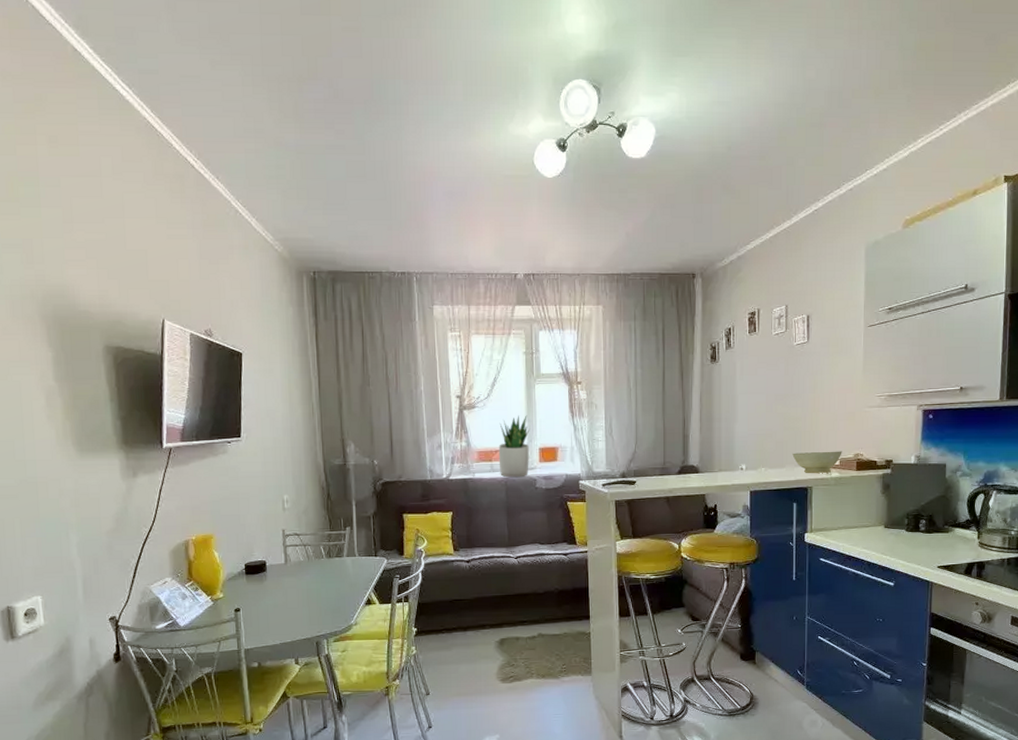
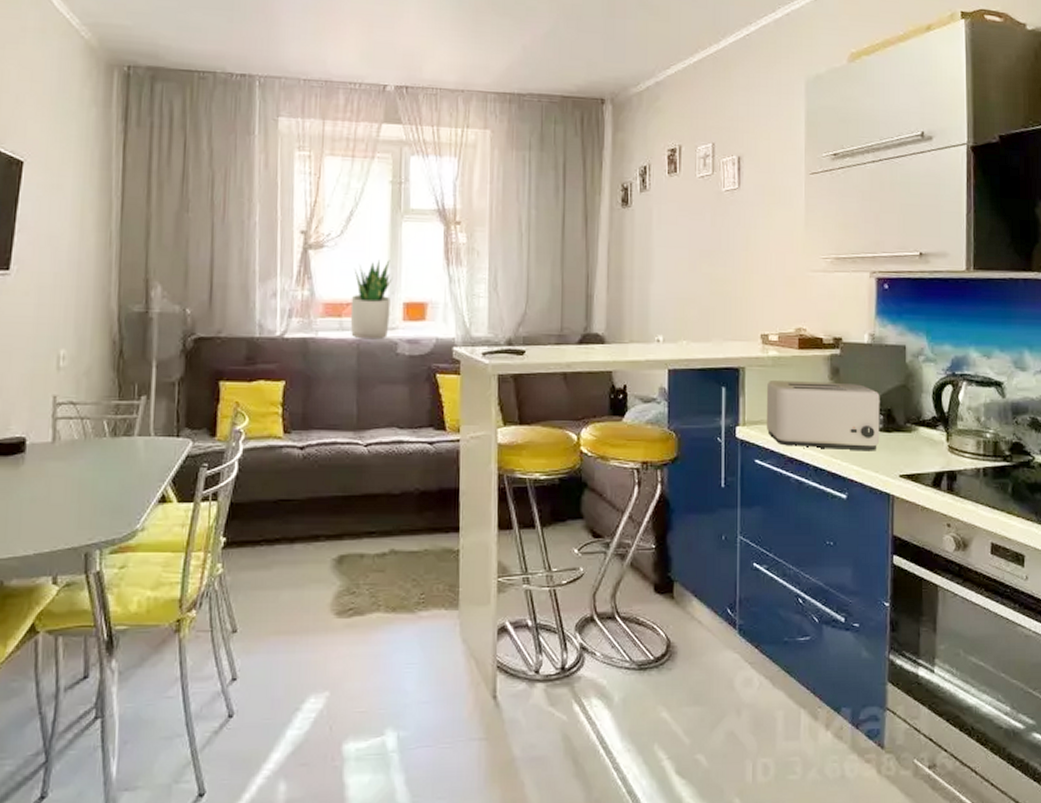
bowl: present [792,451,842,473] -> none [720,323,781,350]
toaster: none [830,495,923,549] -> present [767,381,880,451]

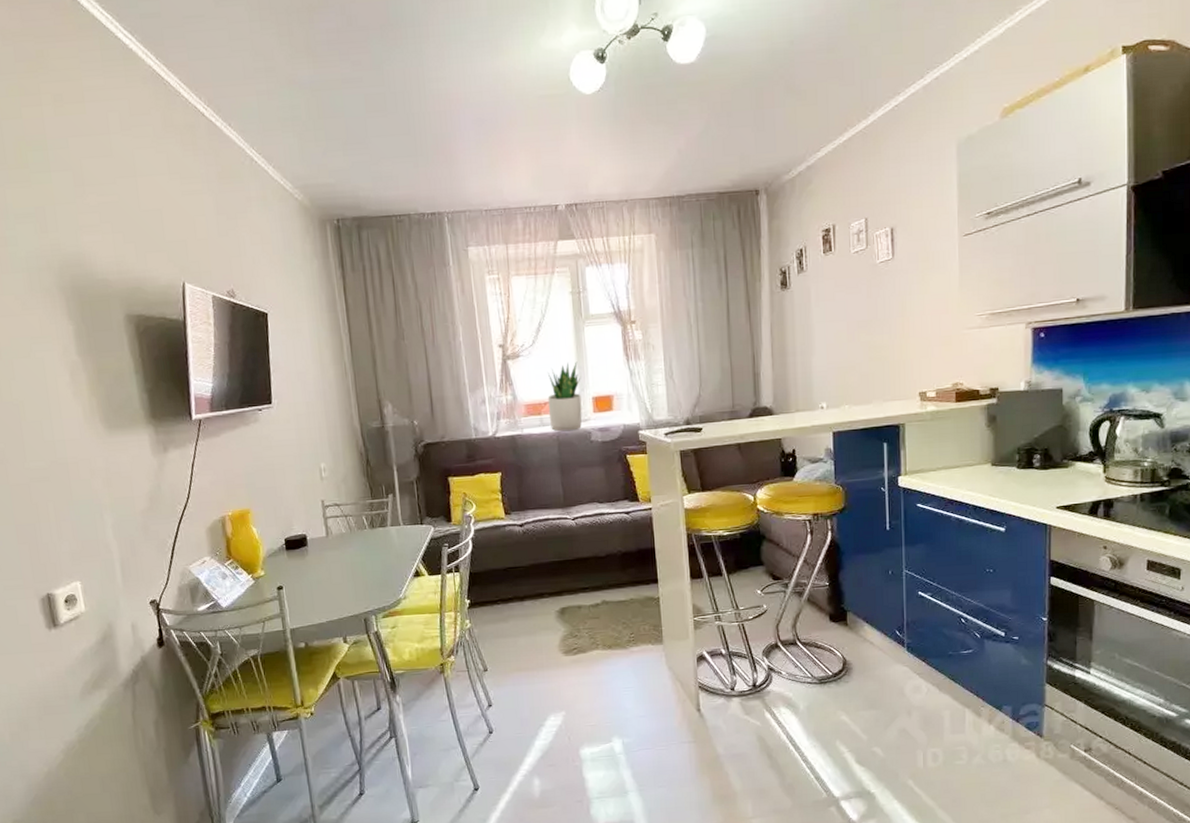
toaster: present [767,381,880,451] -> none [927,428,1037,491]

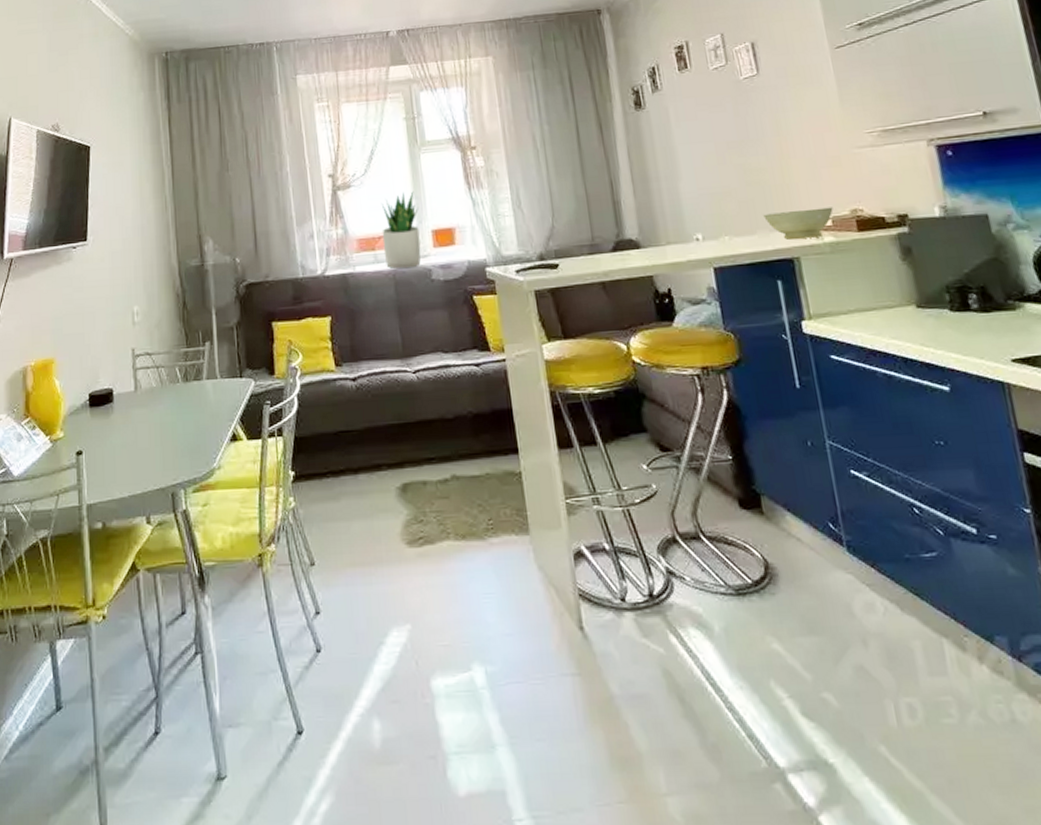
bowl: none [880,381,938,408] -> present [763,207,833,240]

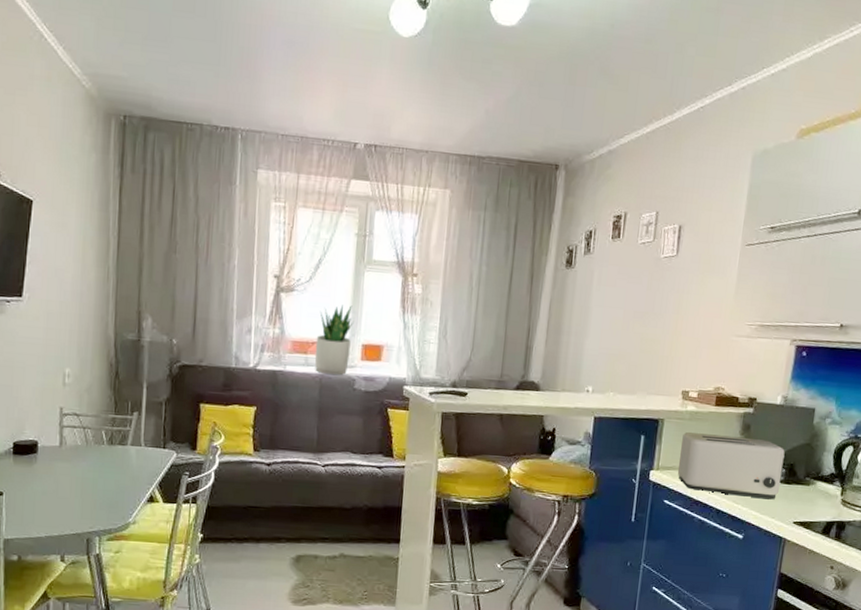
bowl: present [763,207,833,240] -> none [646,379,702,405]
toaster: none [829,262,978,339] -> present [678,432,785,500]

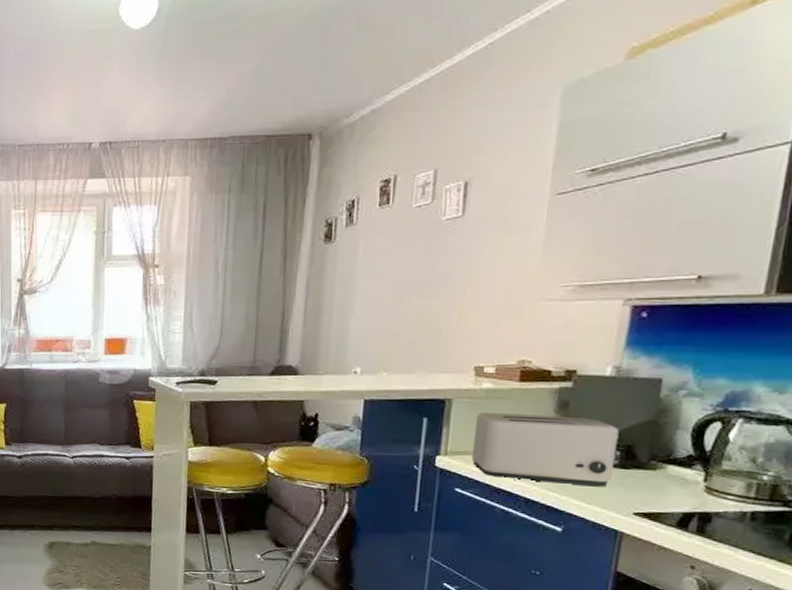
planter: present [314,304,354,376] -> none [59,302,96,370]

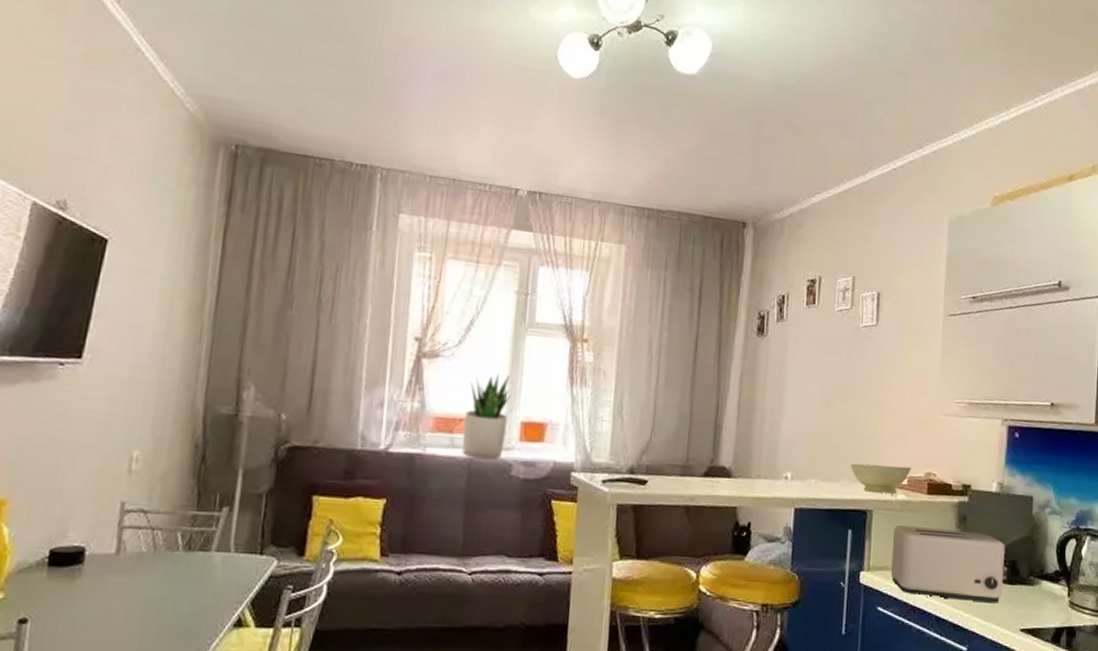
planter: none [59,302,96,370] -> present [462,374,512,460]
bowl: none [427,355,501,383] -> present [850,463,911,494]

